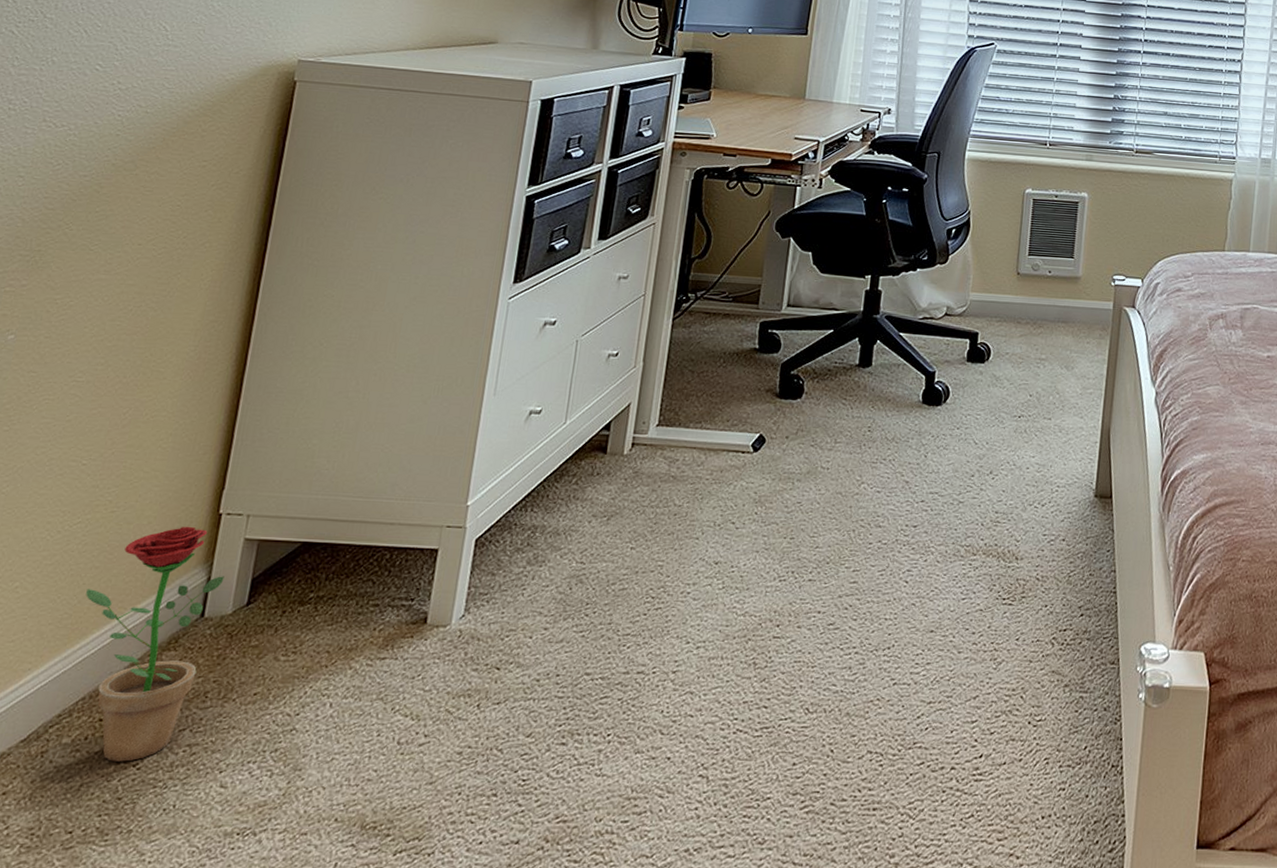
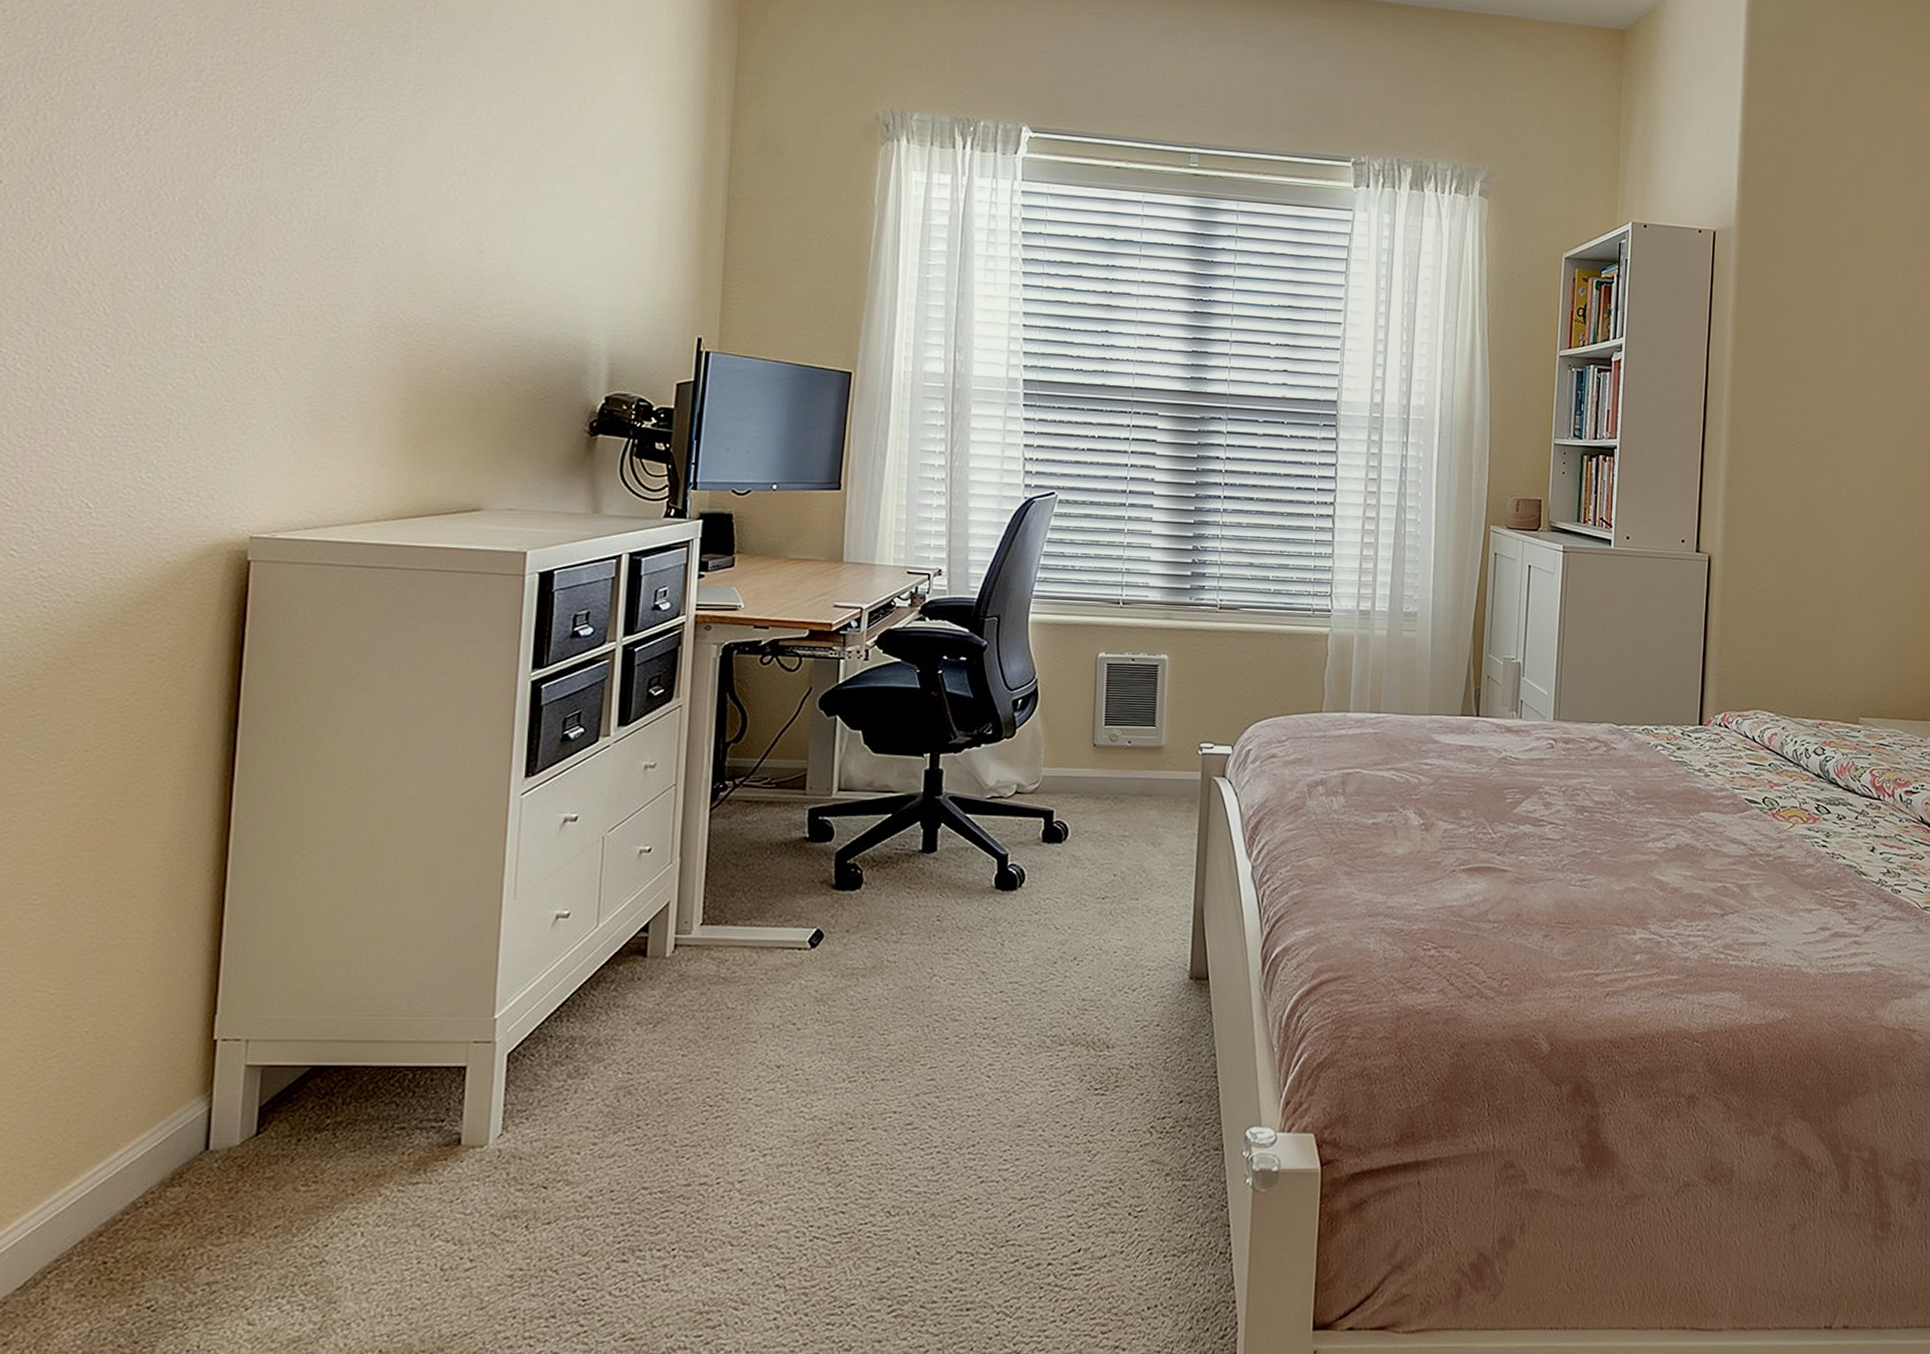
decorative plant: present [85,526,224,762] -> none [71,1055,227,1305]

